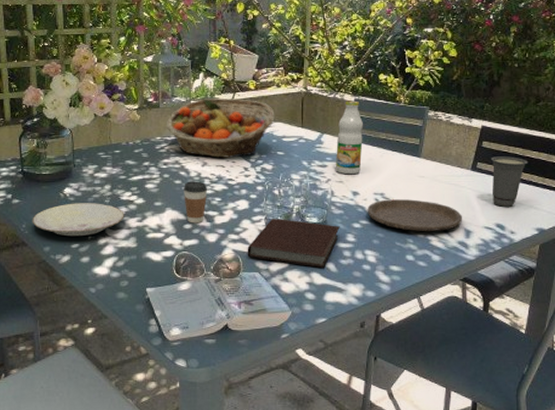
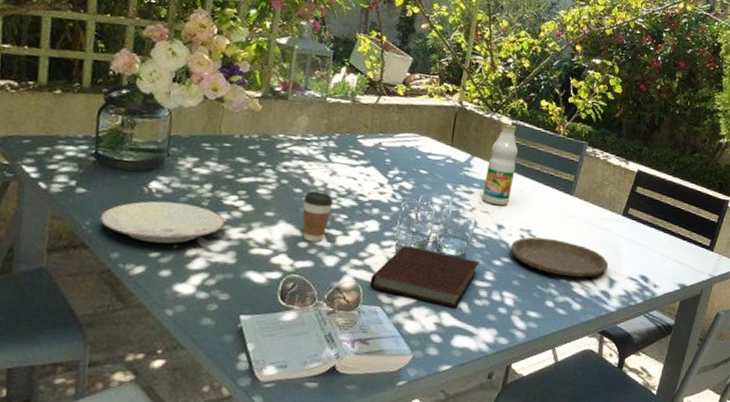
fruit basket: present [167,98,275,158] -> none [293,97,423,171]
cup: present [490,156,529,207] -> none [640,203,679,259]

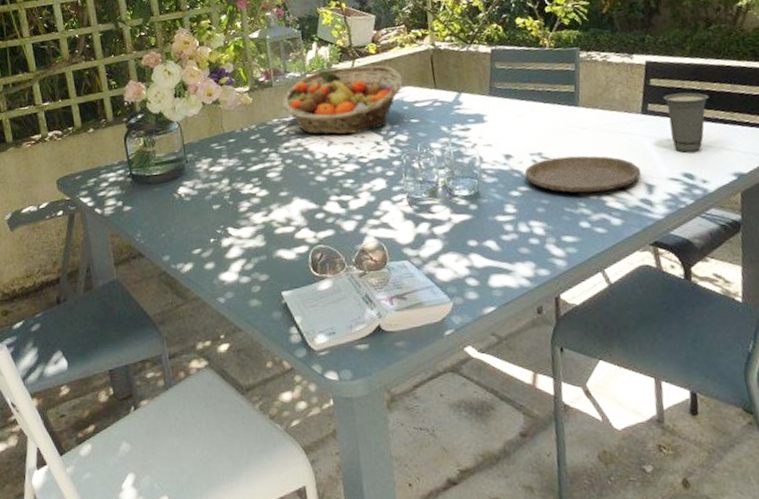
plate: present [99,200,226,244] -> none [146,200,248,242]
fruit basket: none [293,97,423,171] -> present [282,65,403,135]
coffee cup: present [302,191,334,243] -> none [310,163,338,212]
notebook: present [369,246,479,307] -> none [391,195,496,248]
bottle: present [482,123,518,206] -> none [476,51,510,137]
cup: none [640,203,679,259] -> present [662,92,710,153]

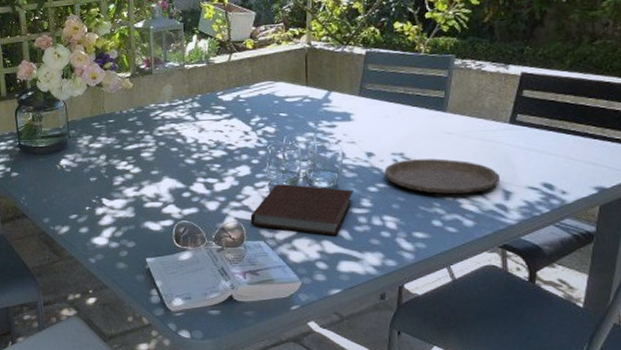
fruit basket: present [282,65,403,135] -> none [160,59,276,123]
notebook: none [391,195,496,248] -> present [250,184,353,235]
cup: present [662,92,710,153] -> none [533,105,583,163]

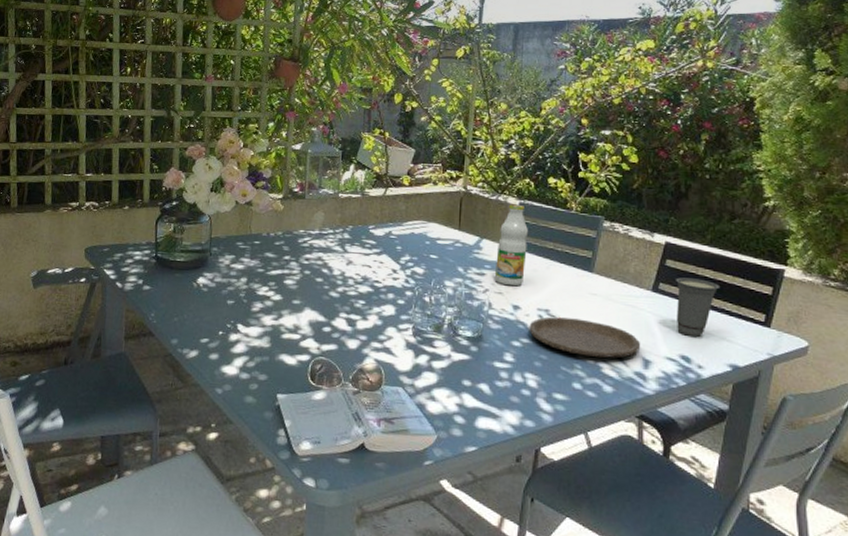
notebook: present [250,184,353,235] -> none [390,328,497,389]
bottle: none [345,53,377,135] -> present [494,204,528,287]
cup: none [533,105,583,163] -> present [675,277,721,337]

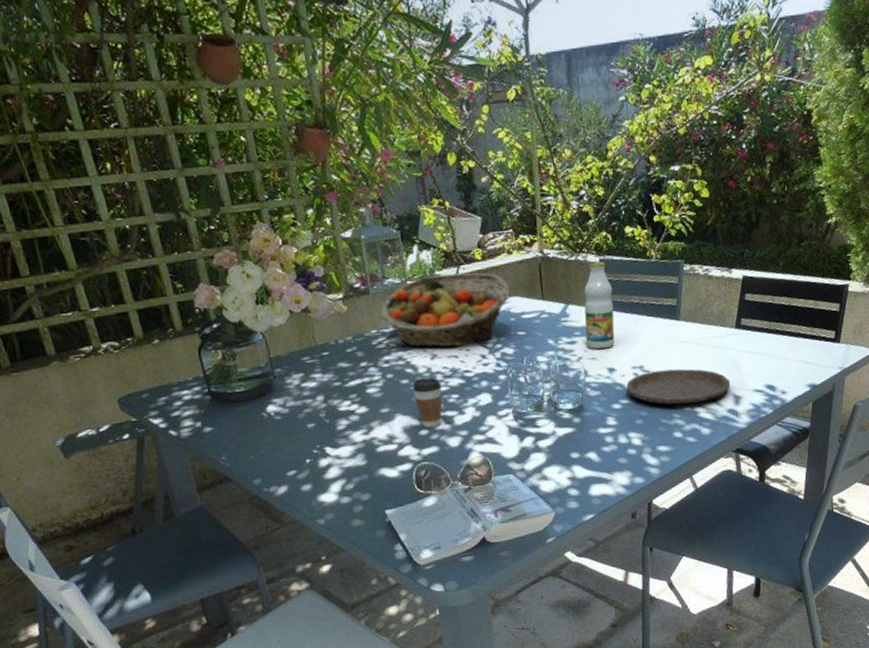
fruit basket: none [311,192,430,258] -> present [381,272,510,348]
coffee cup: none [324,280,352,327] -> present [413,377,443,429]
cup: present [675,277,721,337] -> none [754,307,795,366]

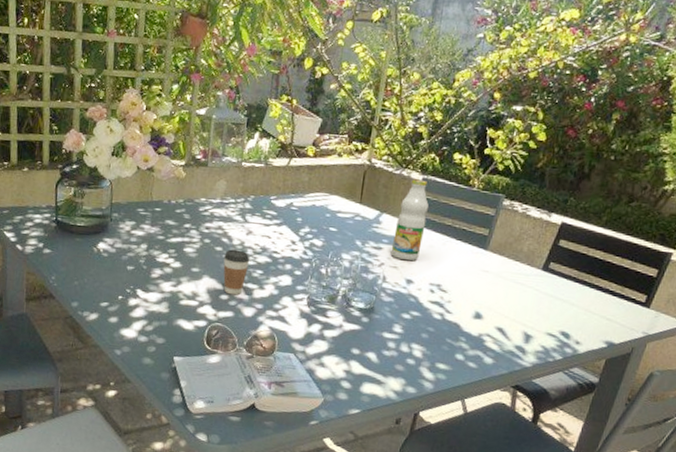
fruit basket: present [381,272,510,348] -> none [213,161,332,230]
plate: present [626,369,731,405] -> none [419,291,525,333]

